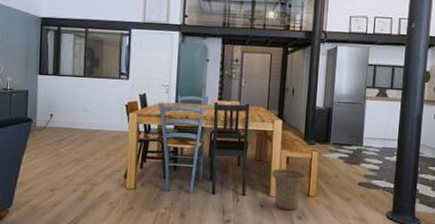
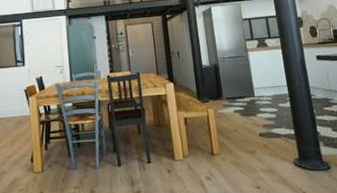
basket: present [270,168,307,211] -> none [171,129,208,173]

